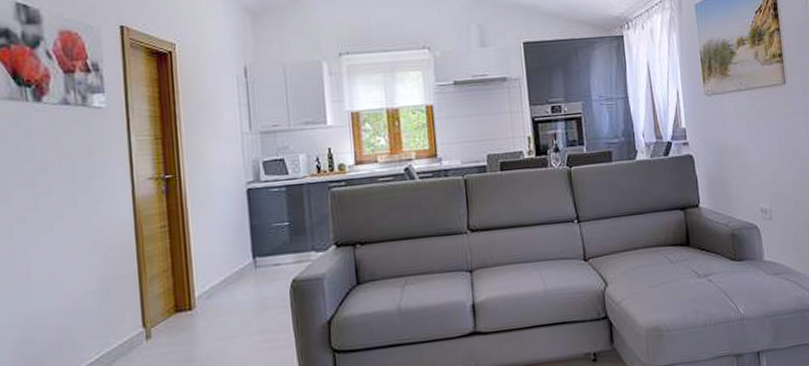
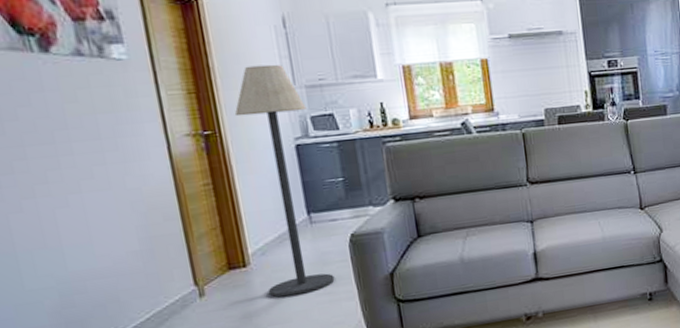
floor lamp: none [194,111,274,343] -> present [234,64,335,297]

